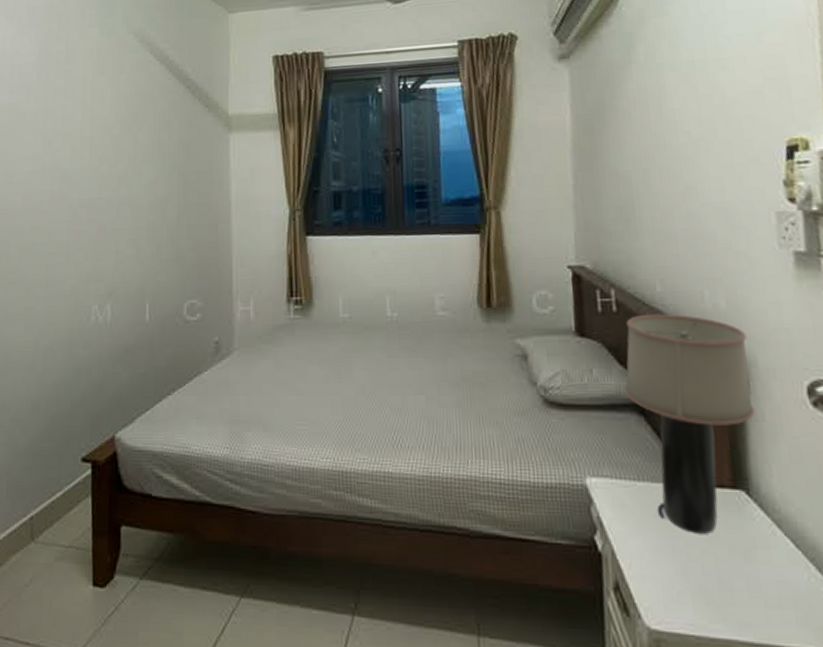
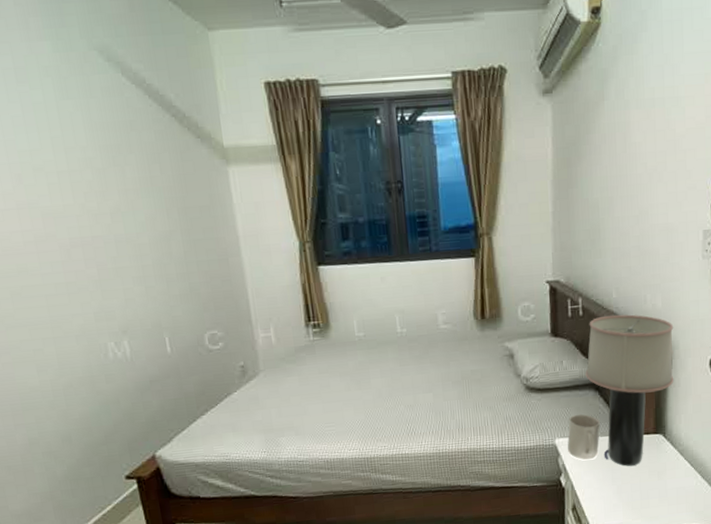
mug: none [603,445,650,516] -> present [567,414,601,461]

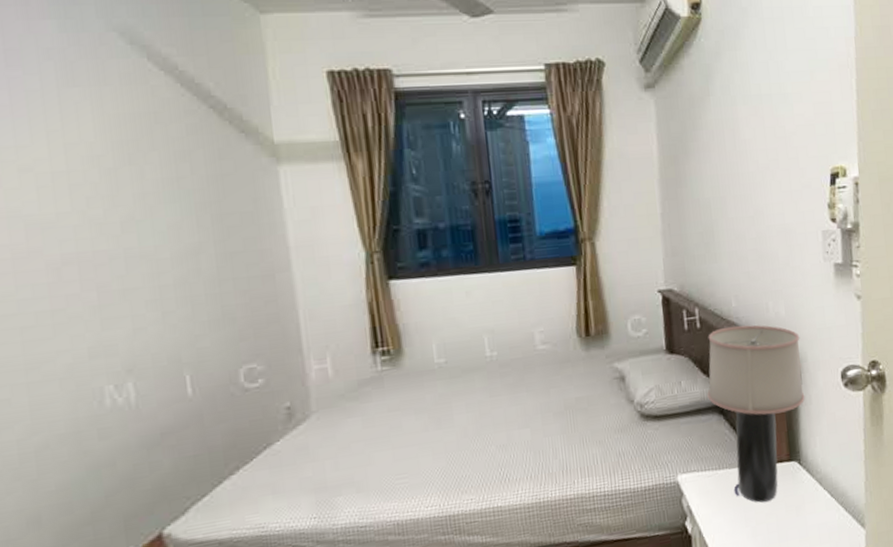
mug: present [567,414,601,461] -> none [691,443,728,499]

